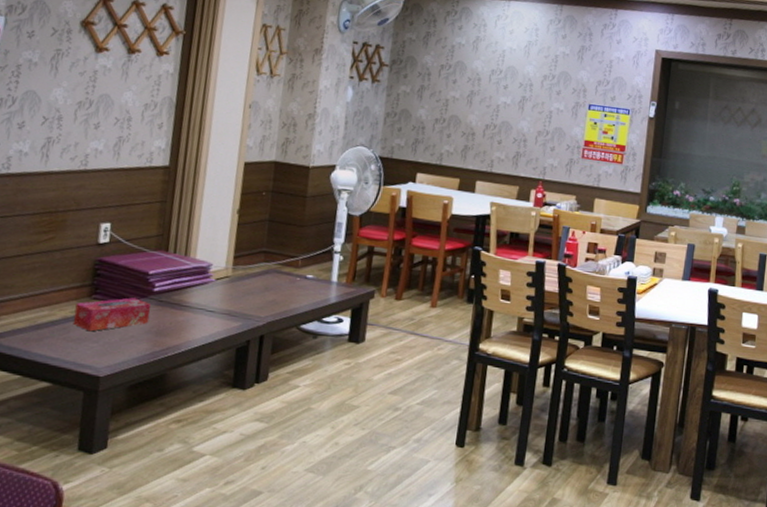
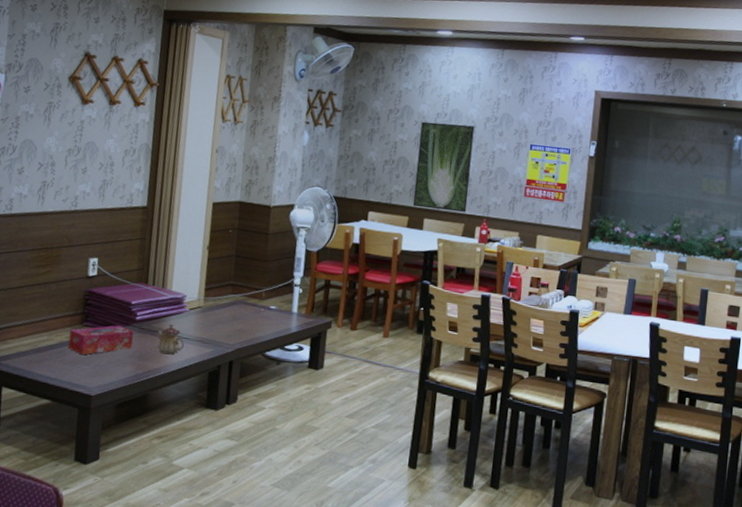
teapot: none [177,295,210,330] -> present [156,324,185,355]
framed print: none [464,78,531,175] -> present [413,121,475,213]

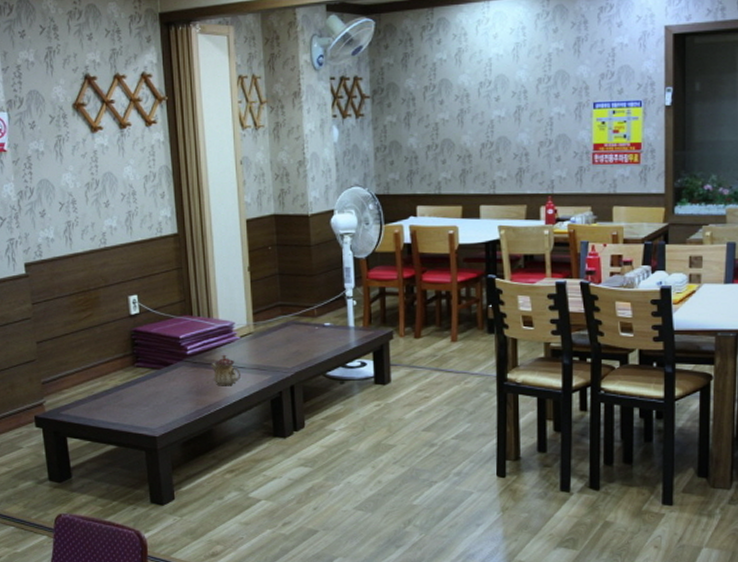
tissue box: present [68,325,134,355] -> none [123,362,188,397]
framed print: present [413,121,475,213] -> none [463,91,527,194]

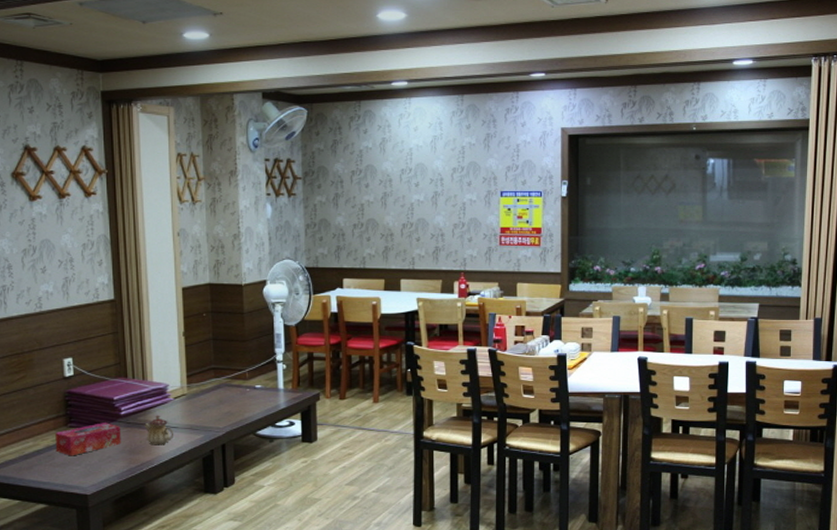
tissue box: none [123,362,188,397] -> present [55,423,121,456]

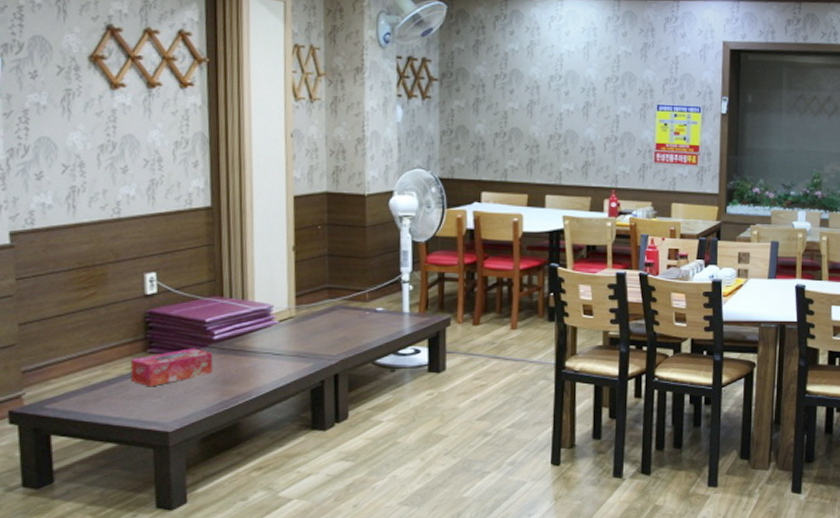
teapot: present [144,415,174,446] -> none [241,340,278,375]

